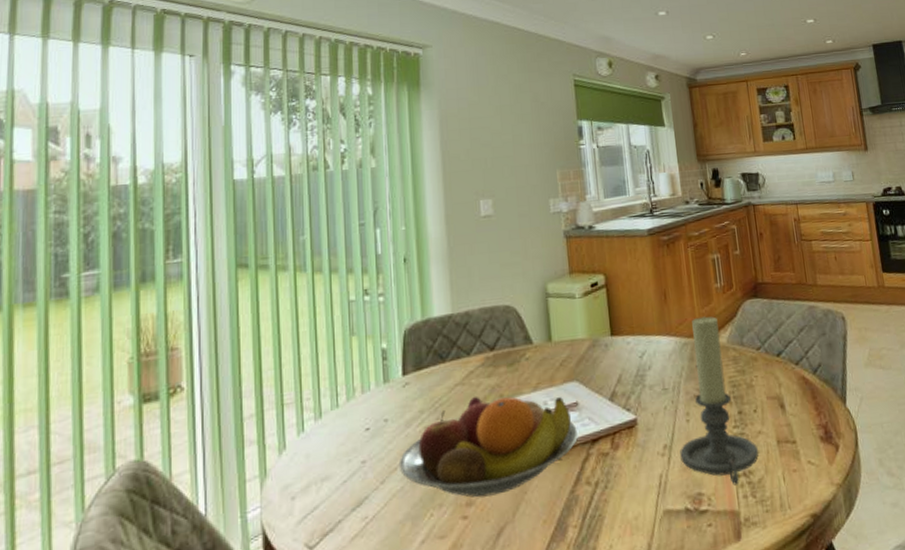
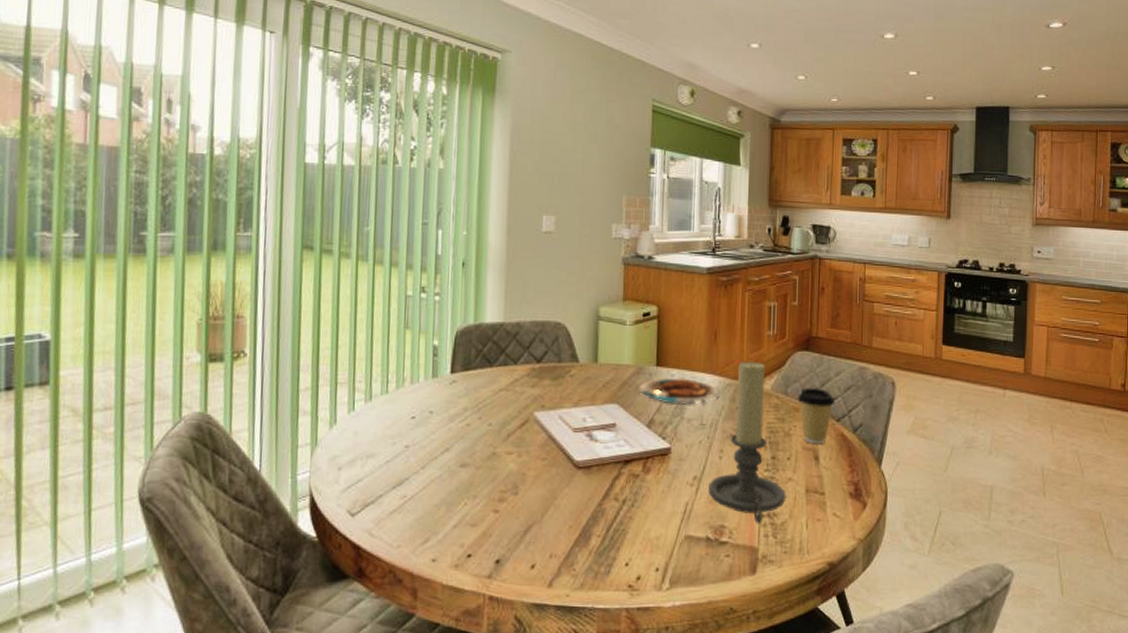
fruit bowl: present [398,396,579,498] -> none [439,403,613,496]
plate: none [595,344,679,373] -> present [638,378,721,405]
coffee cup: none [754,334,792,392] -> present [797,387,835,445]

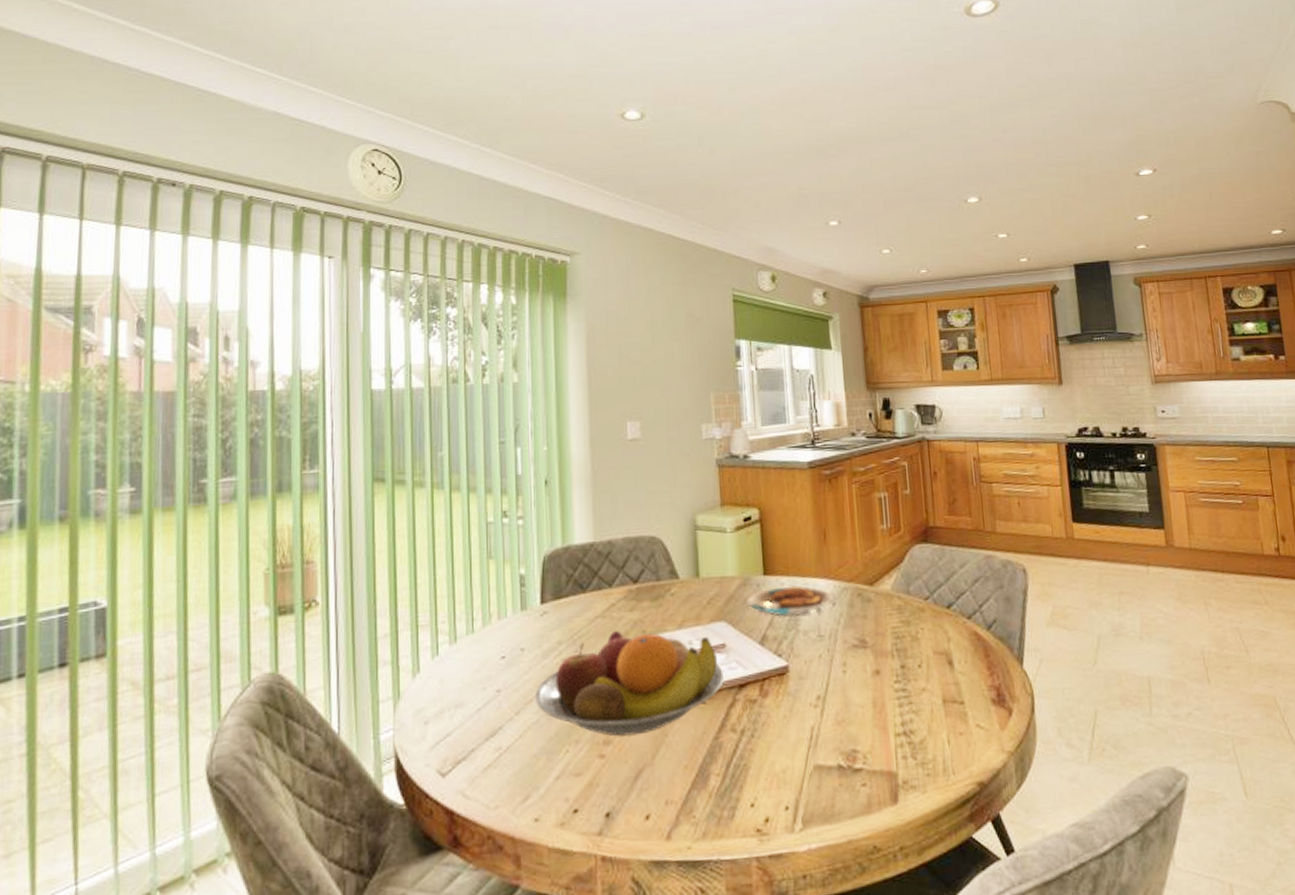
fruit bowl: none [439,403,613,496] -> present [534,630,725,737]
candle holder: present [708,361,787,524] -> none [834,560,922,745]
coffee cup: present [797,387,835,445] -> none [921,583,964,647]

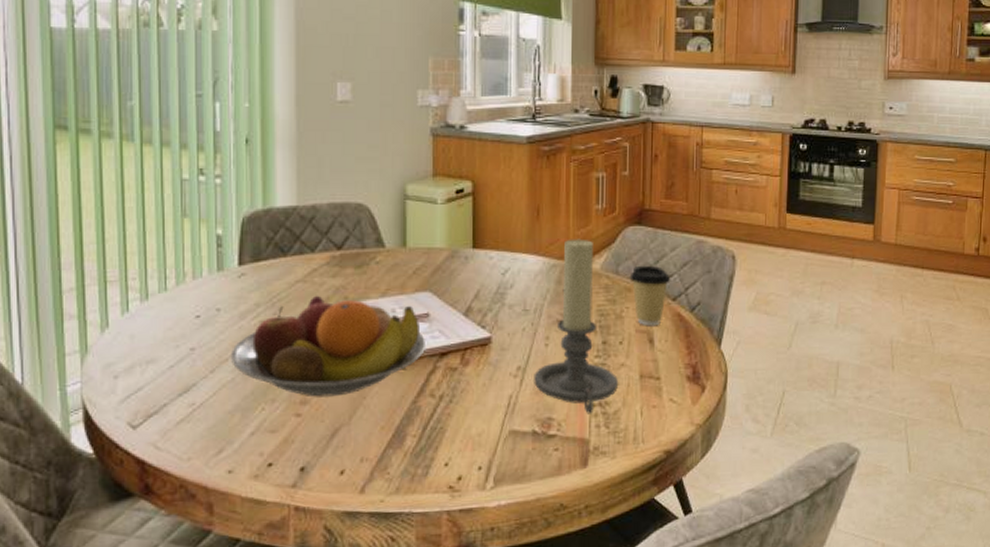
plate: present [746,585,837,617] -> none [453,260,545,290]
candle holder: none [834,560,922,745] -> present [534,239,619,414]
coffee cup: none [921,583,964,647] -> present [629,265,671,326]

